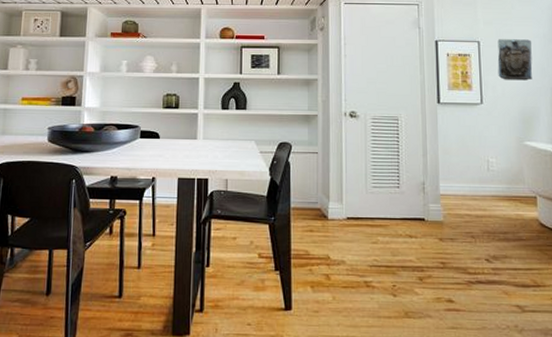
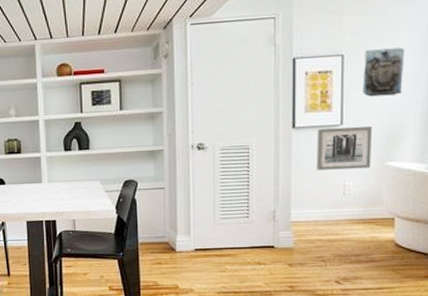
wall art: none [460,106,511,146] -> present [316,126,372,170]

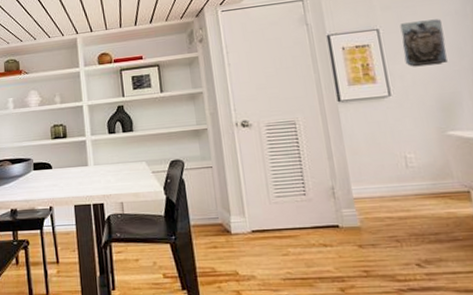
wall art: present [316,126,372,170] -> none [364,96,431,143]

